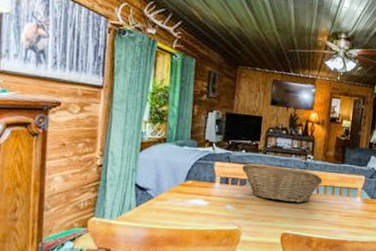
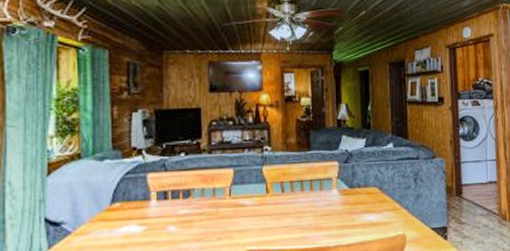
fruit basket: present [242,163,323,203] -> none [183,165,287,211]

